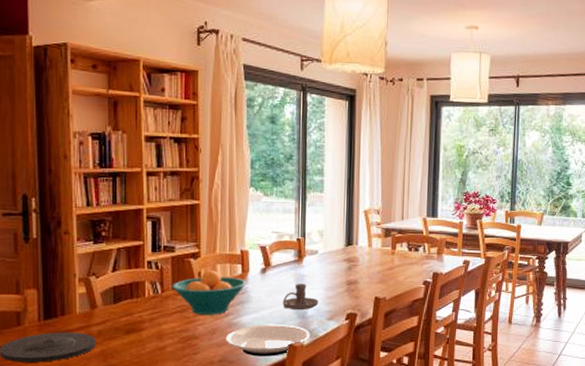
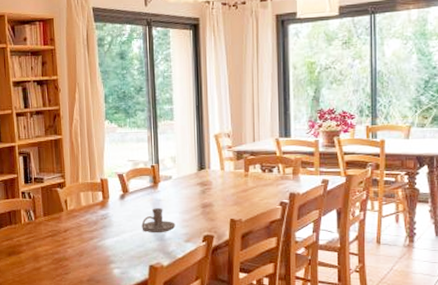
fruit bowl: present [172,270,246,315] -> none [43,198,107,239]
plate: present [225,324,311,357] -> none [91,246,170,277]

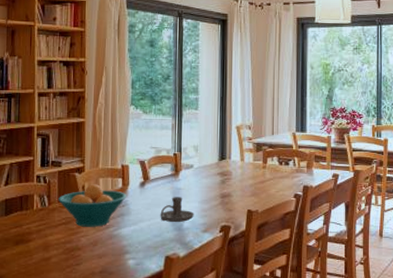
fruit bowl: none [43,198,107,239] -> present [58,184,126,227]

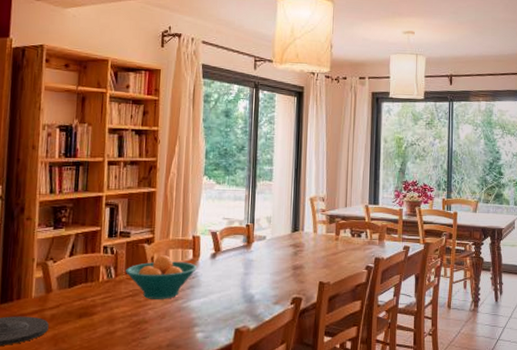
candle holder: present [160,197,194,223] -> none [231,268,266,295]

